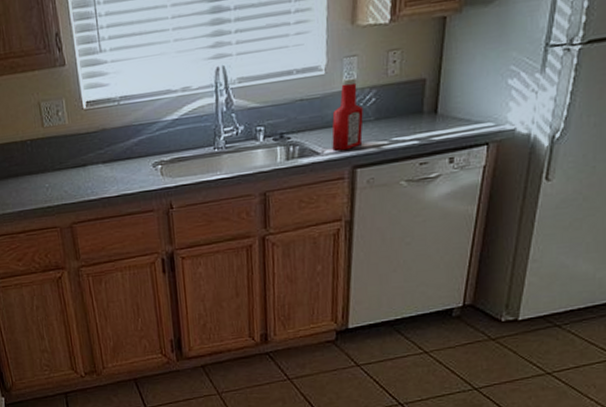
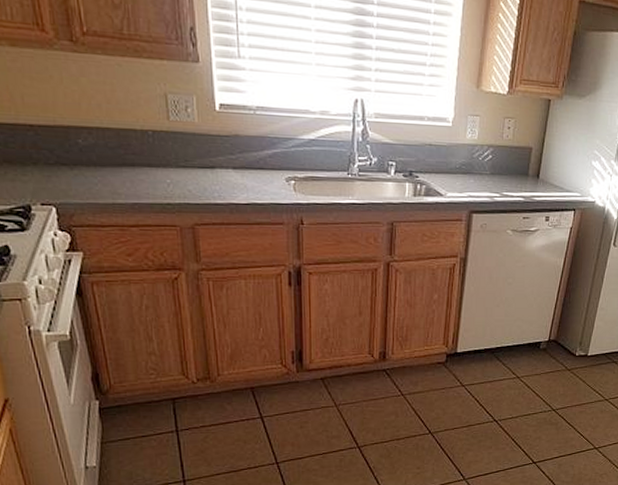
ketchup bottle: present [331,77,363,151] -> none [454,134,481,196]

